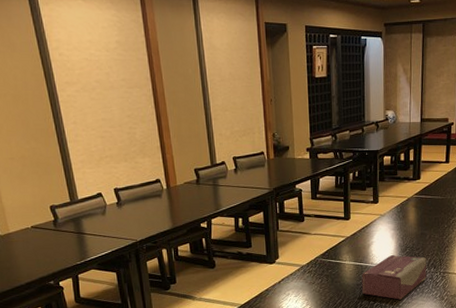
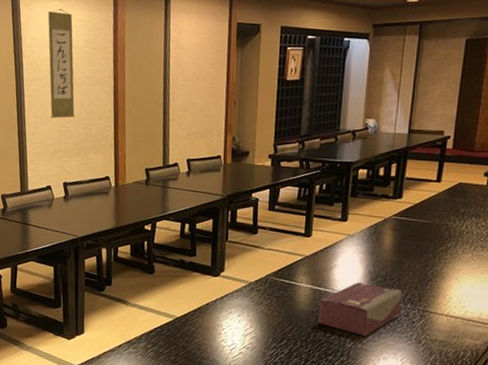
wall scroll: none [72,7,117,124] -> present [48,8,75,118]

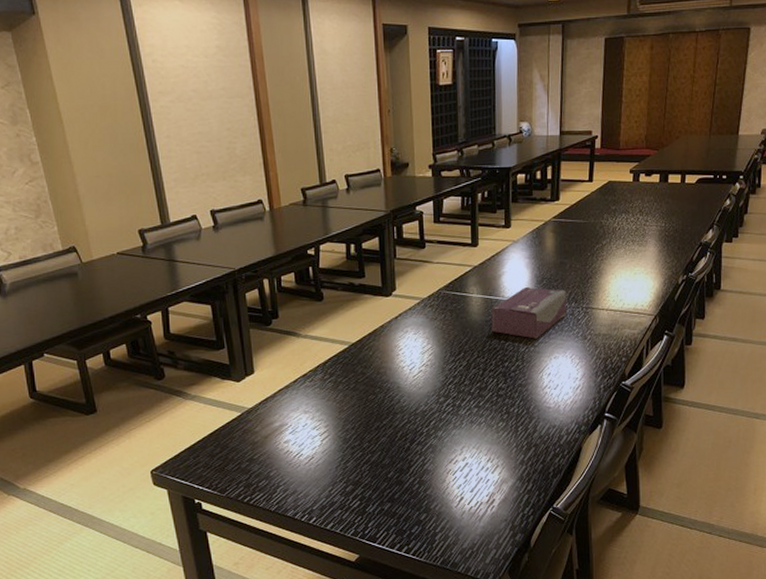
wall scroll: present [48,8,75,118] -> none [167,9,215,138]

